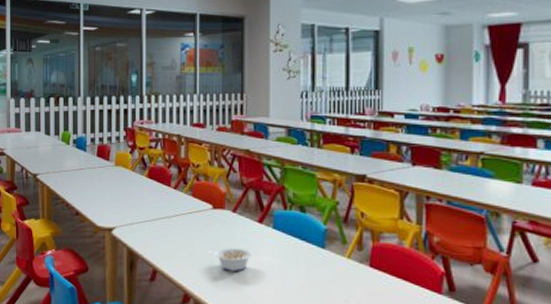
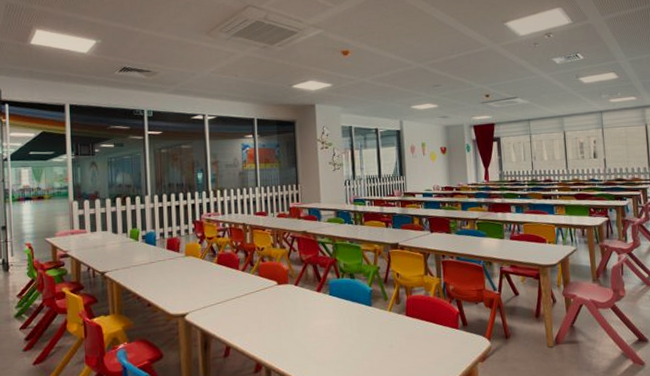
legume: present [208,248,252,271] -> none [276,316,314,337]

